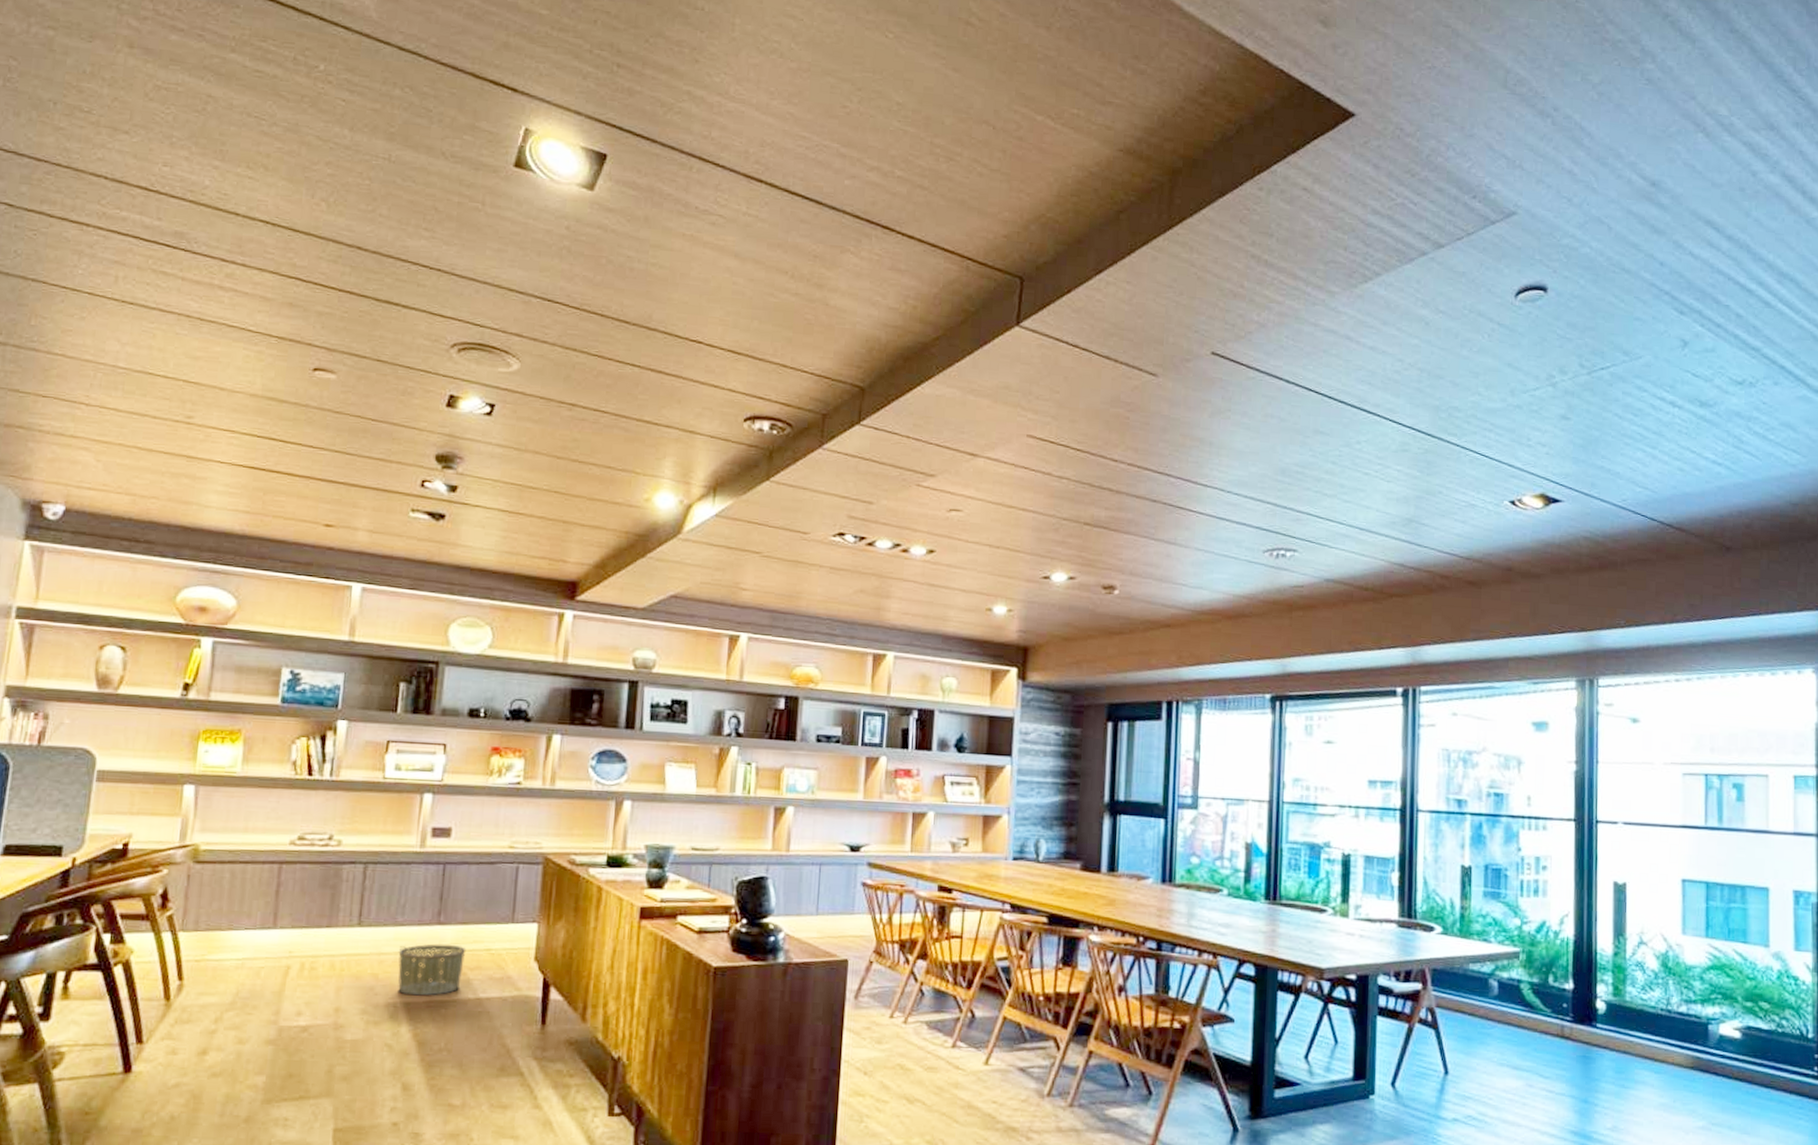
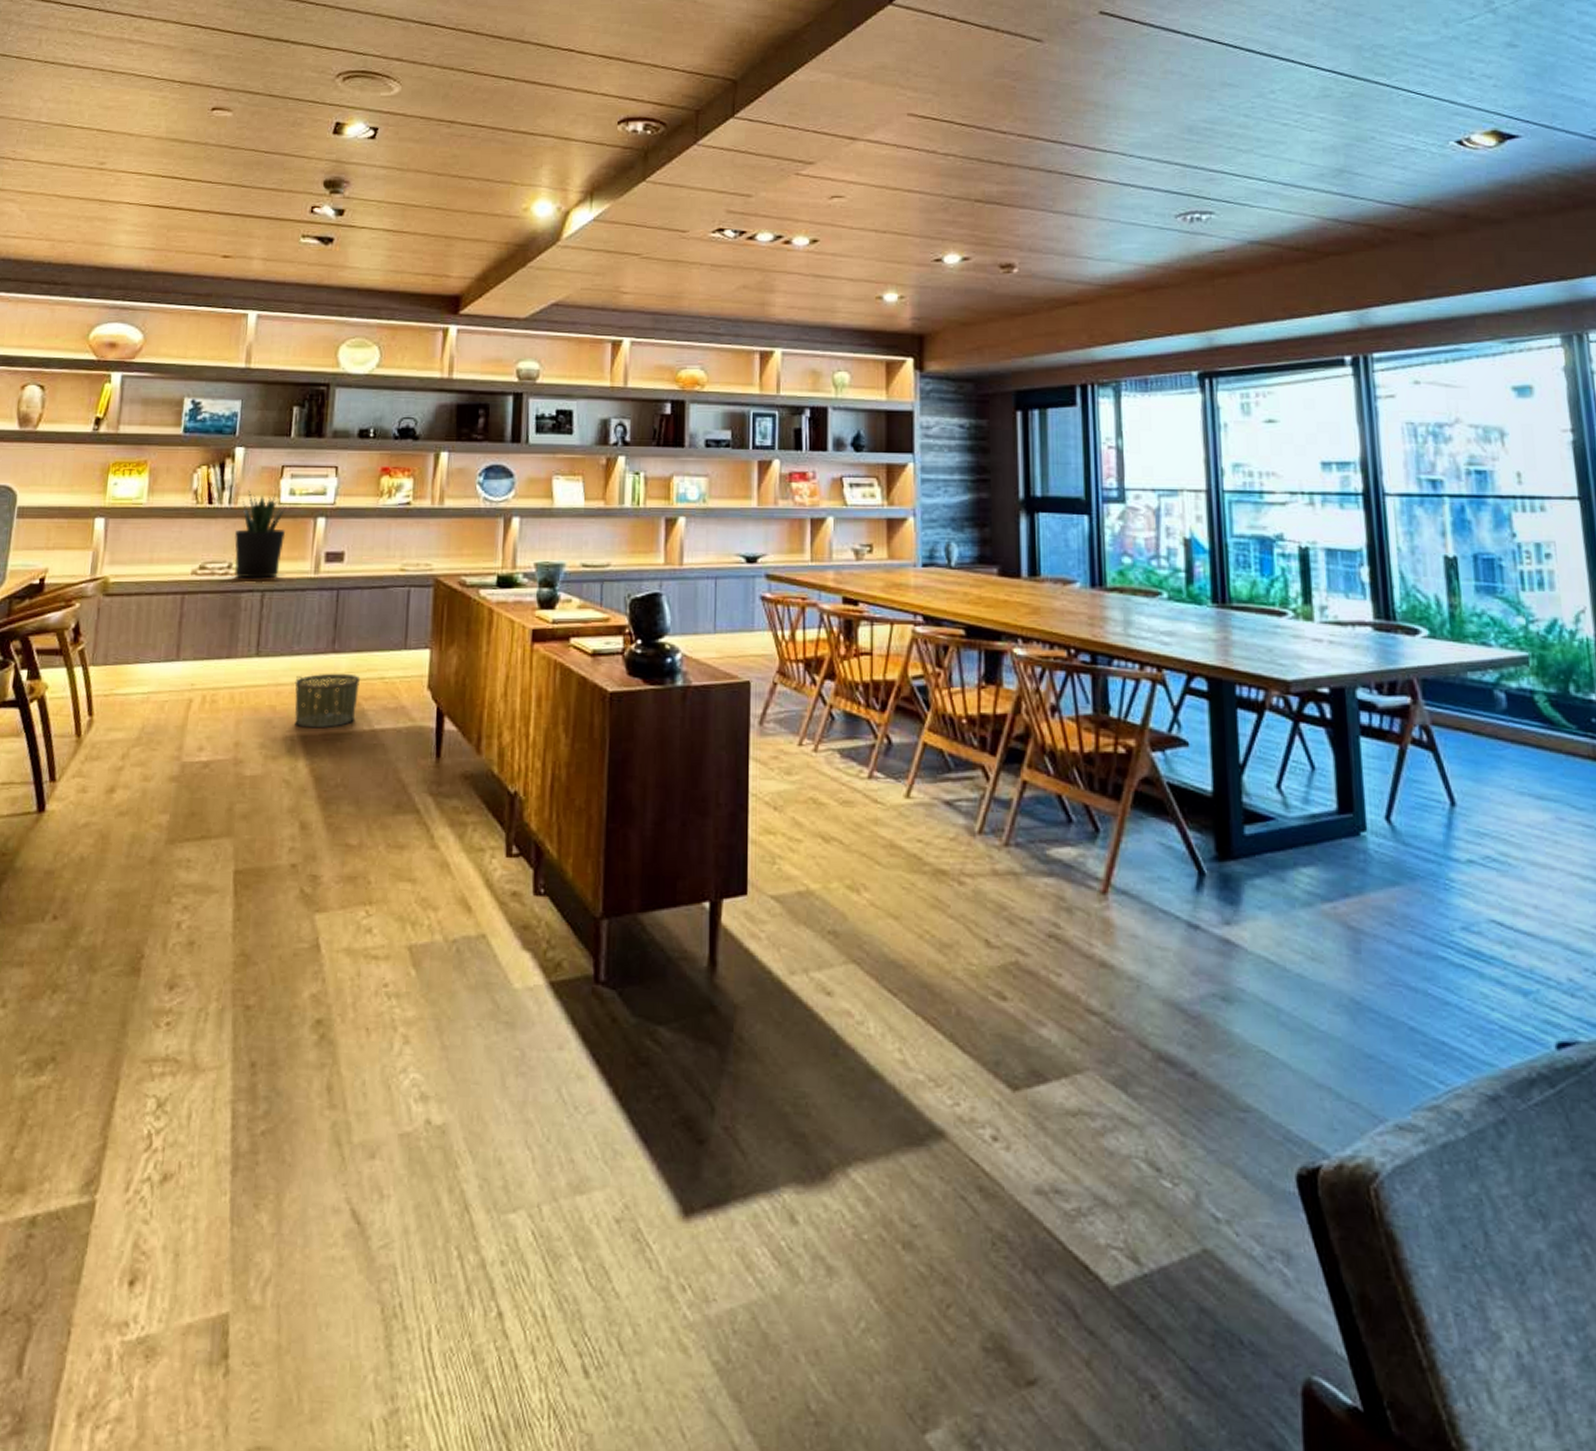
planter: none [335,763,392,852] -> present [234,490,287,579]

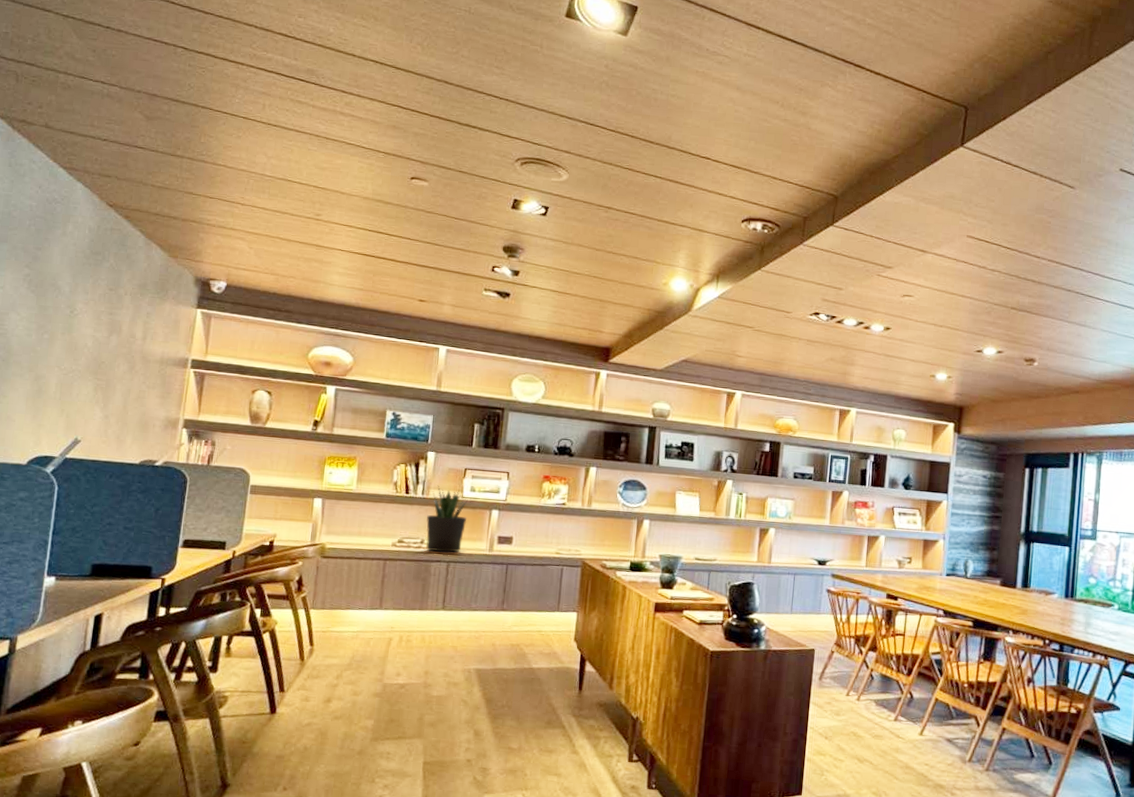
basket: present [295,673,361,728] -> none [472,625,523,665]

